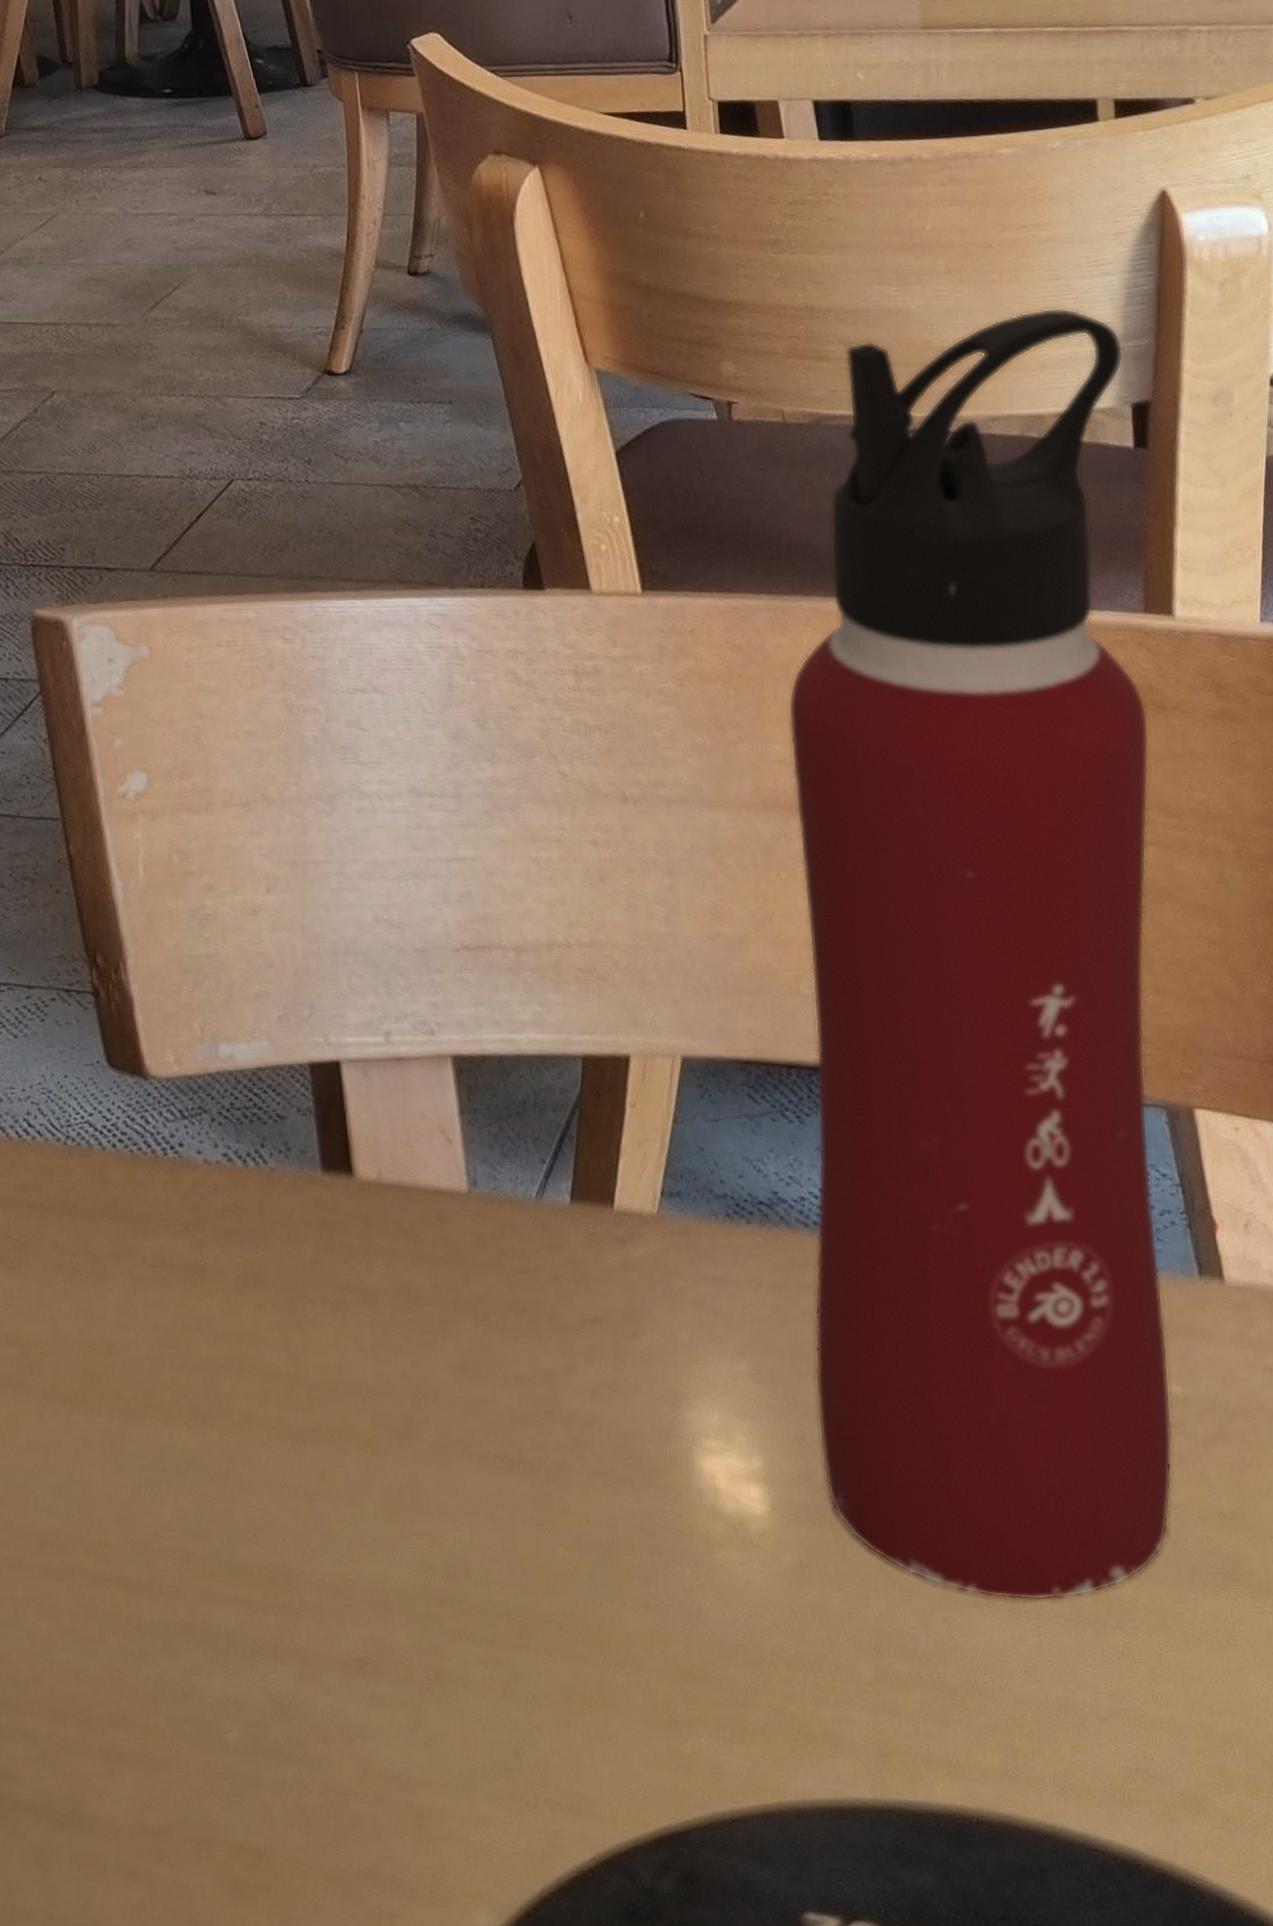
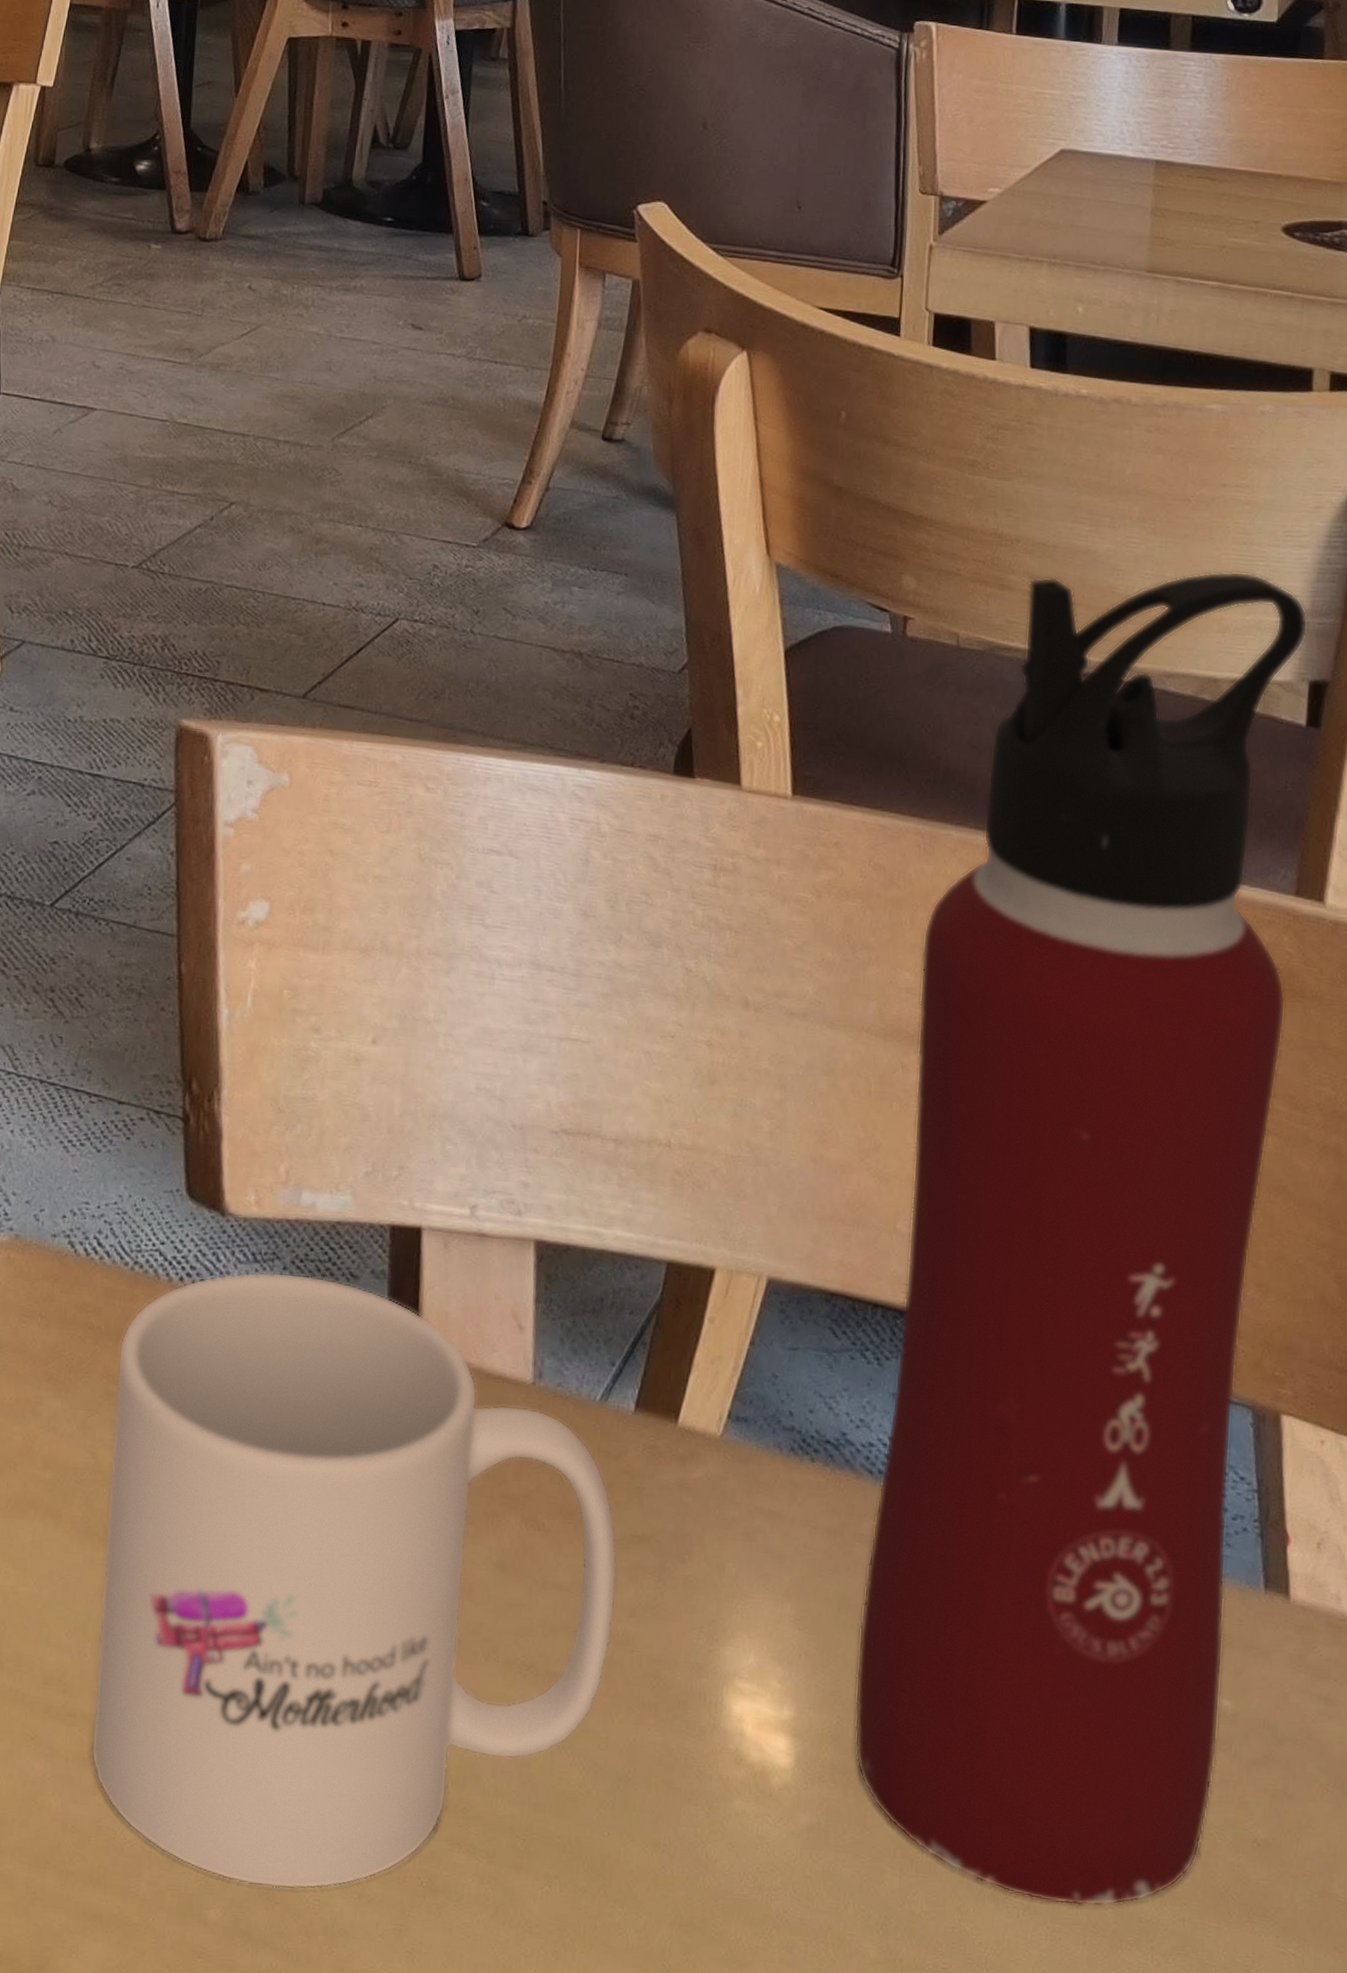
mug: none [63,1123,579,1704] -> present [90,1271,618,1890]

